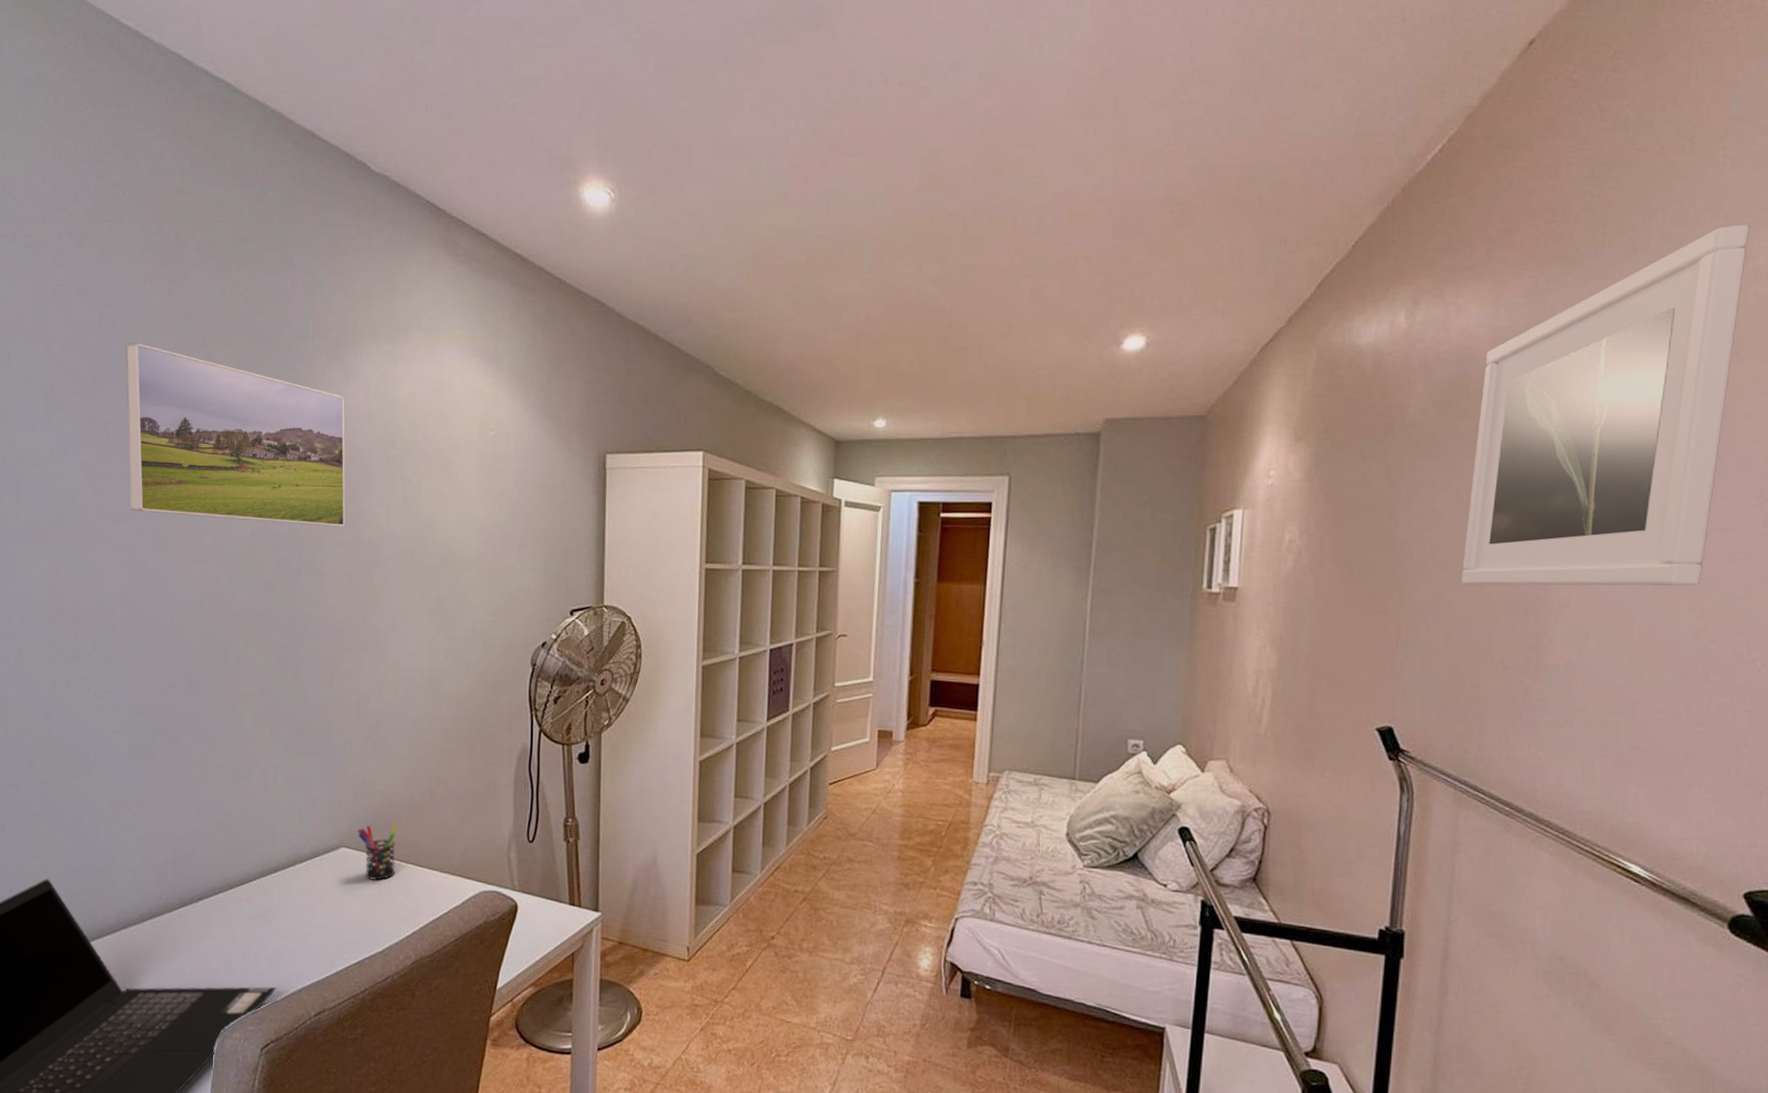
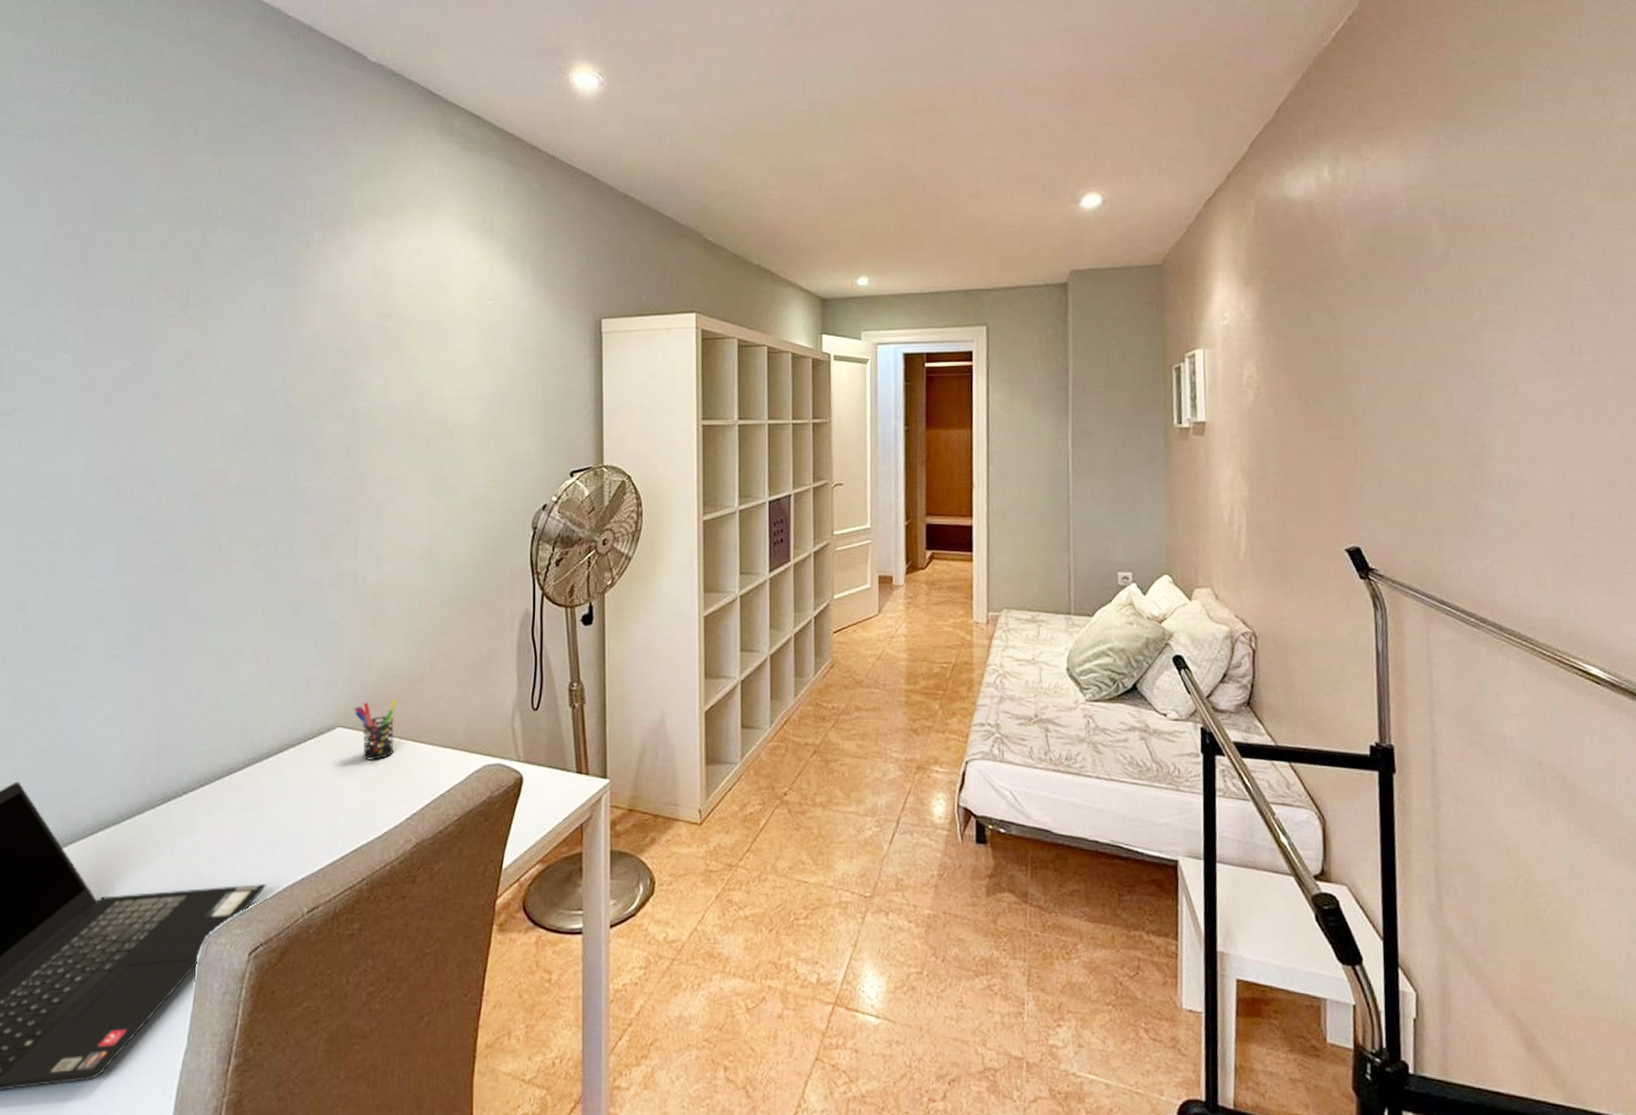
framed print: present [125,342,346,527] -> none [118,226,343,399]
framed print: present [1460,224,1750,586] -> none [1403,86,1614,410]

